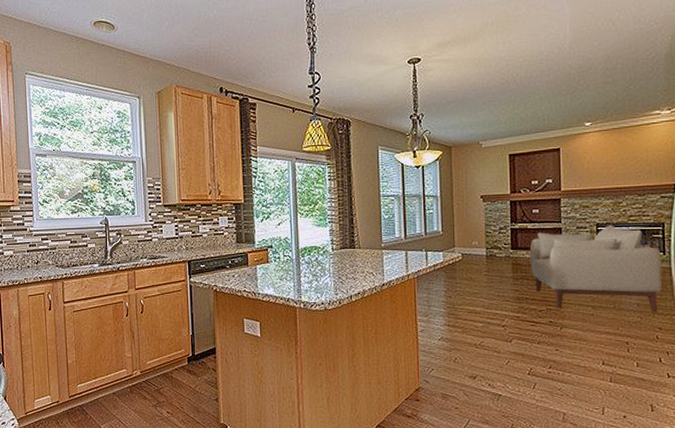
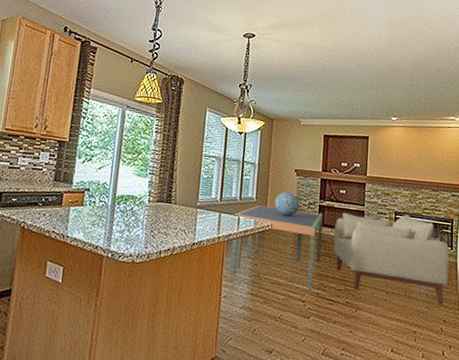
dining table: none [421,236,518,316] -> present [229,205,323,292]
decorative globe: none [462,220,490,245] -> present [274,191,300,217]

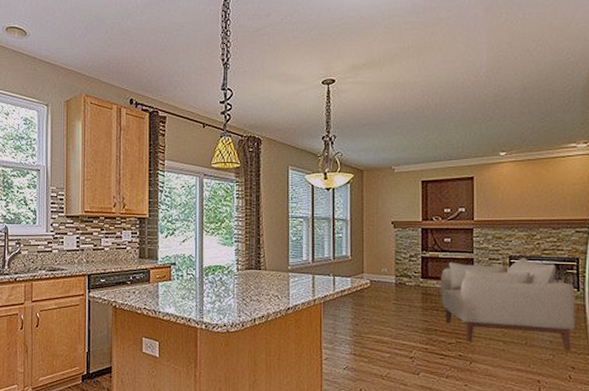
dining table: present [229,205,323,292] -> none [328,263,428,348]
decorative globe: present [274,191,300,217] -> none [371,246,400,272]

